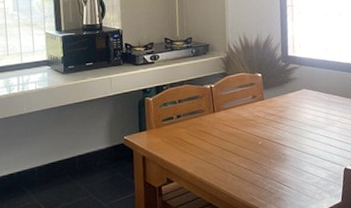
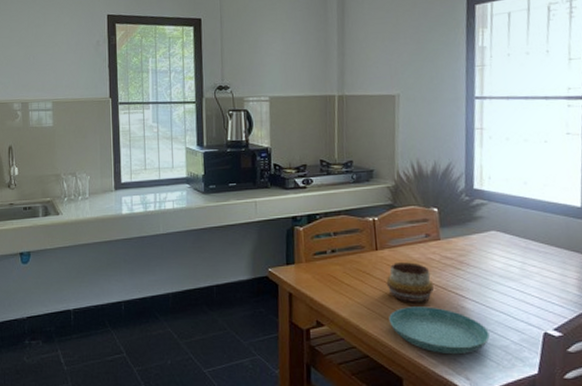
decorative bowl: none [223,120,261,155] -> present [386,262,434,302]
saucer: none [226,156,305,195] -> present [389,306,490,355]

